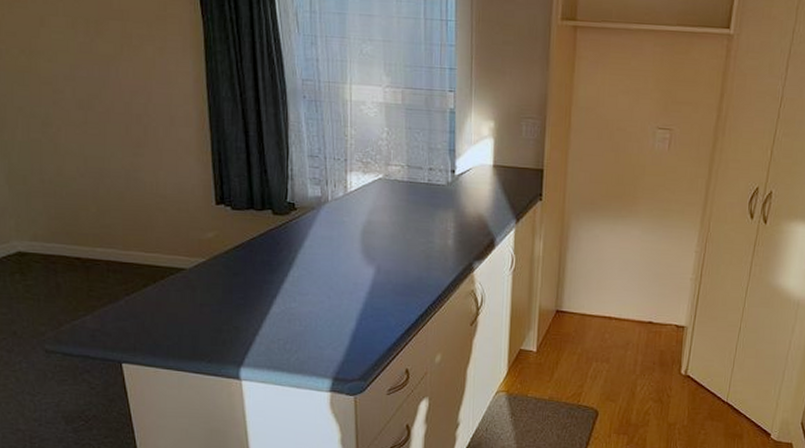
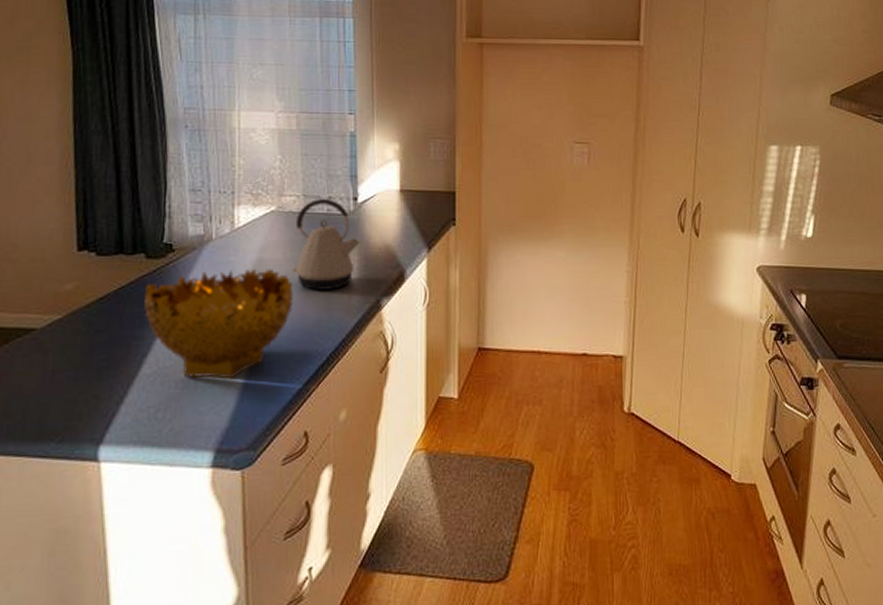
decorative bowl: none [272,228,398,321] -> present [143,269,294,378]
kettle: none [397,169,456,252] -> present [292,198,359,290]

